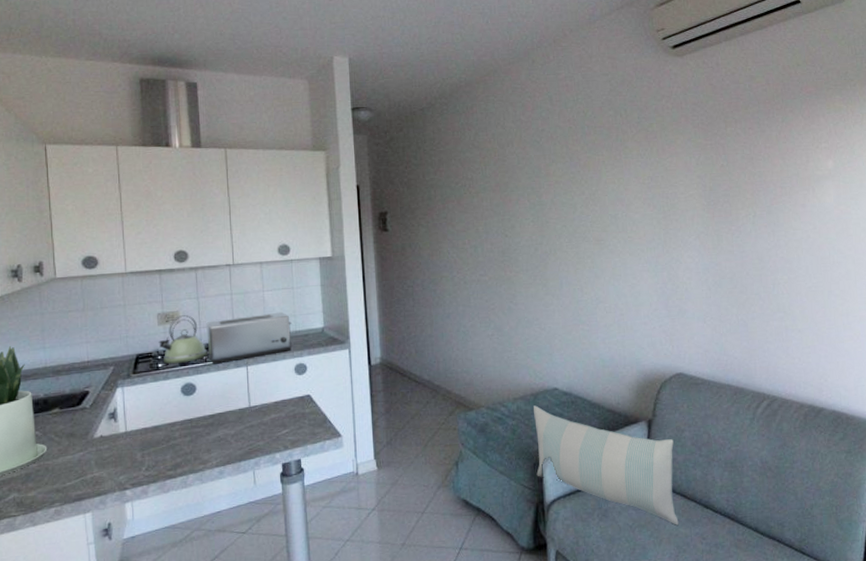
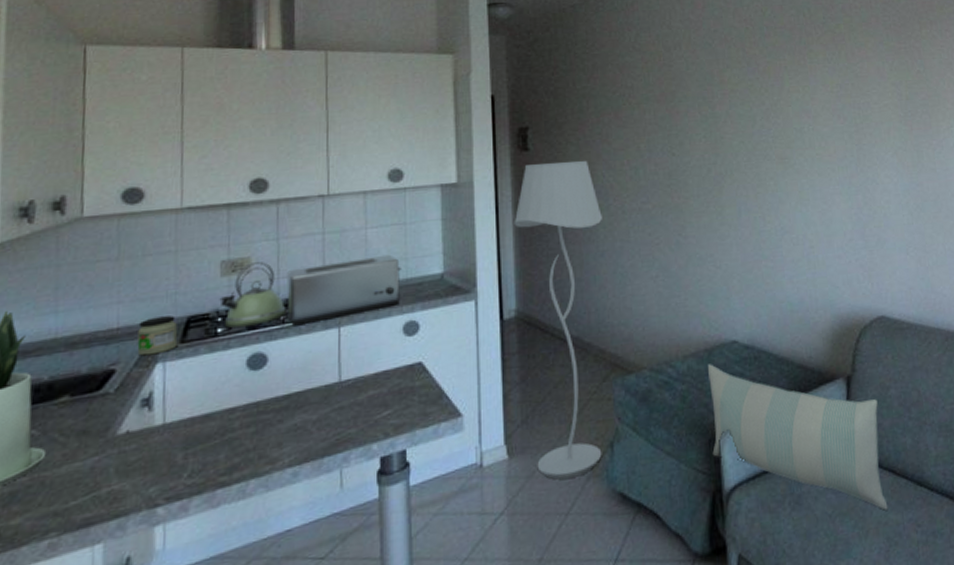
jar: none [102,353,131,382] -> present [137,315,178,356]
floor lamp: none [377,239,449,487] -> present [514,160,604,480]

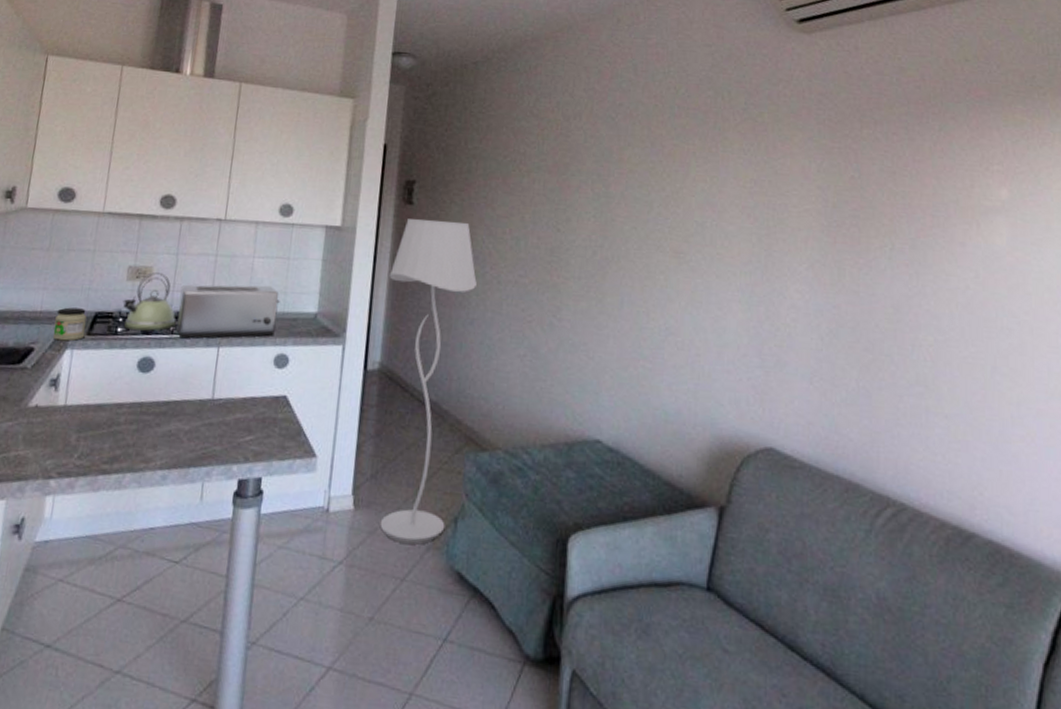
pillow: present [707,364,888,511] -> none [558,459,752,668]

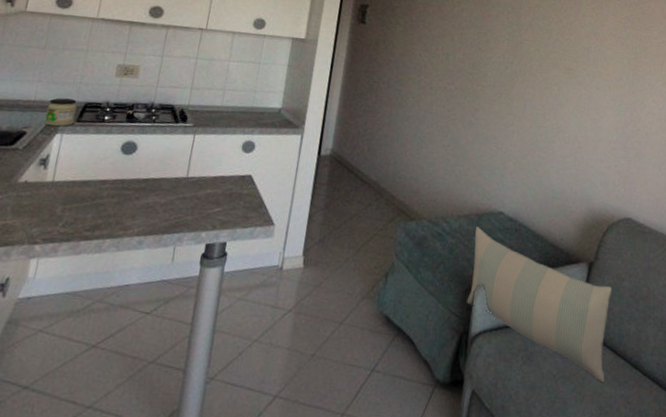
kettle: present [122,272,177,332] -> none [110,70,159,120]
toaster: present [176,284,280,339] -> none [158,82,250,127]
floor lamp: present [380,219,478,545] -> none [324,35,414,295]
pillow: none [558,459,752,668] -> present [466,227,612,383]

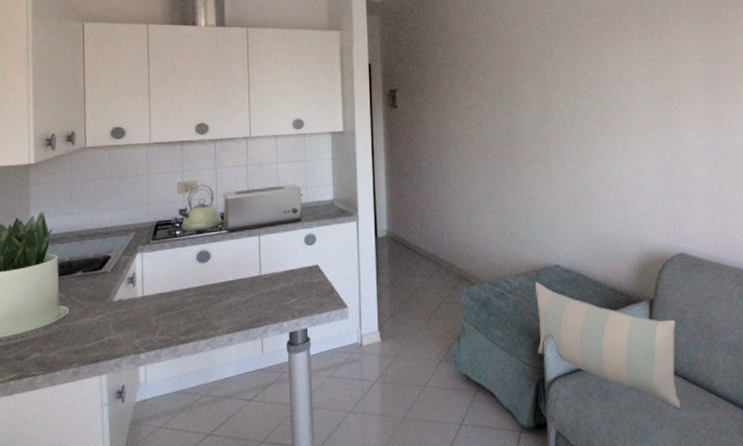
jar: present [44,98,77,127] -> none [124,220,151,248]
kettle: none [110,70,159,120] -> present [177,185,224,232]
toaster: none [158,82,250,127] -> present [223,183,303,233]

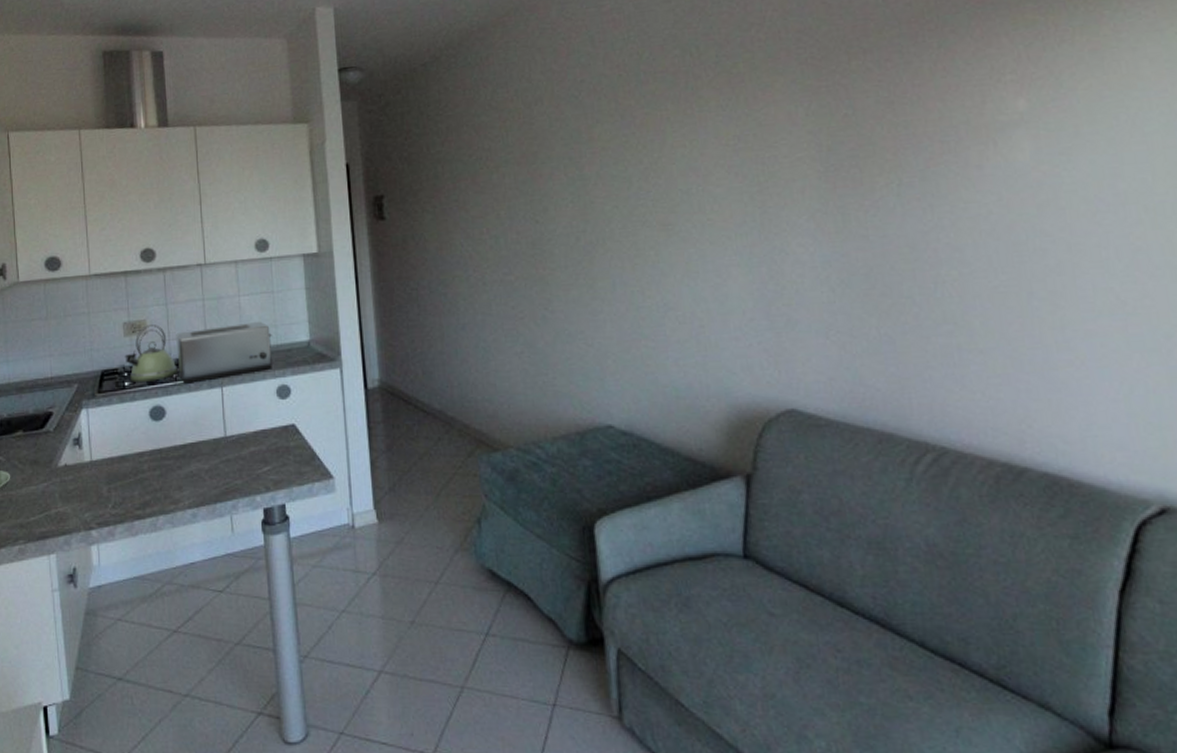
pillow: present [534,282,681,409] -> none [579,448,799,628]

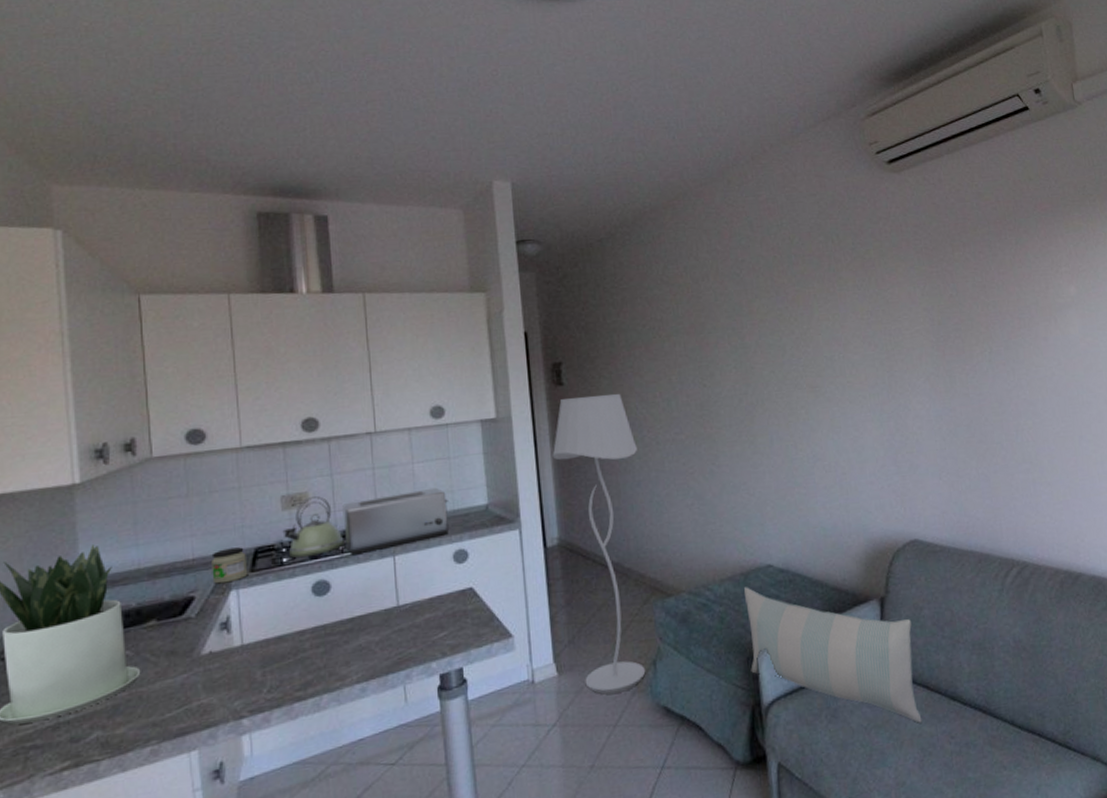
jar: none [66,369,96,402] -> present [211,547,248,584]
floor lamp: none [373,229,470,549] -> present [552,393,646,695]
pillow: none [579,448,799,628] -> present [743,587,922,723]

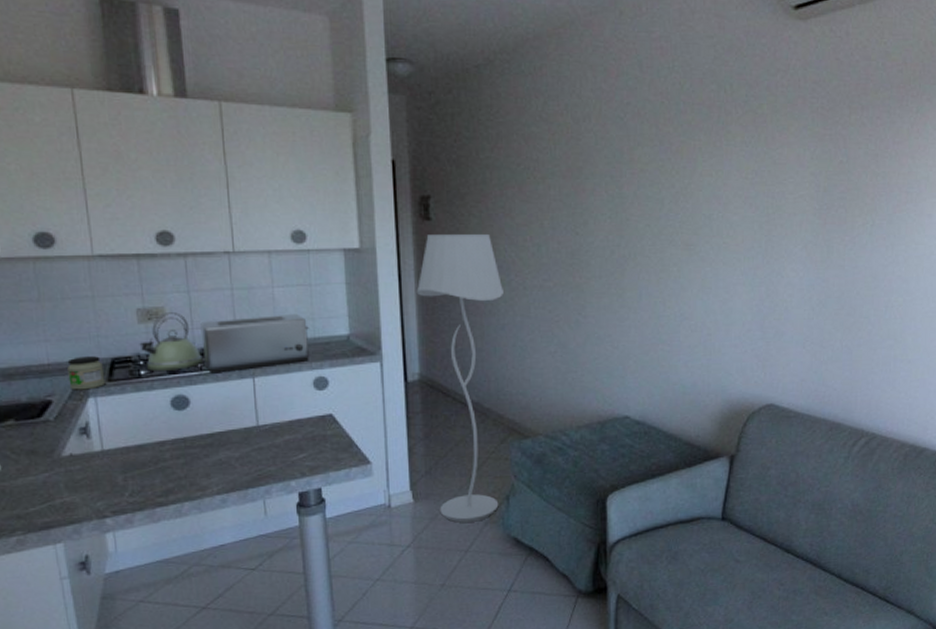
pillow: present [743,587,922,723] -> none [599,435,757,570]

